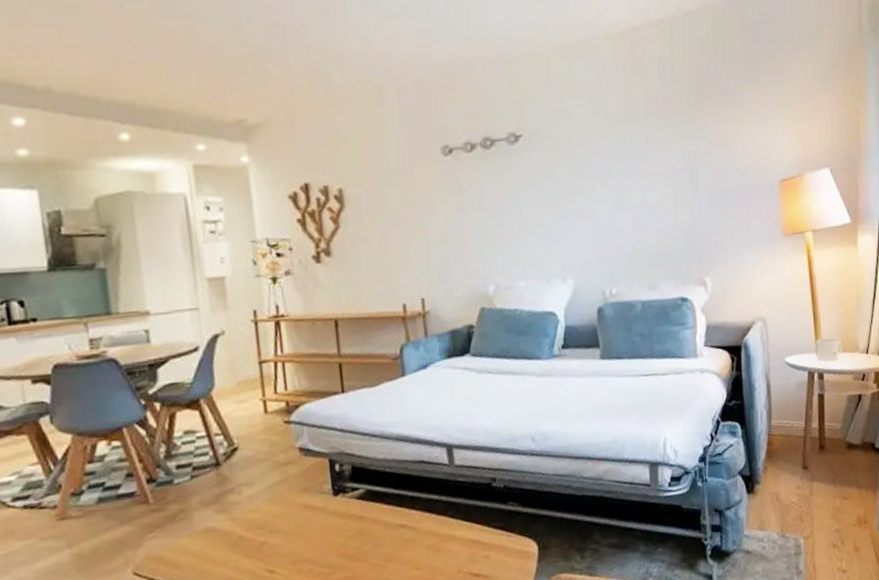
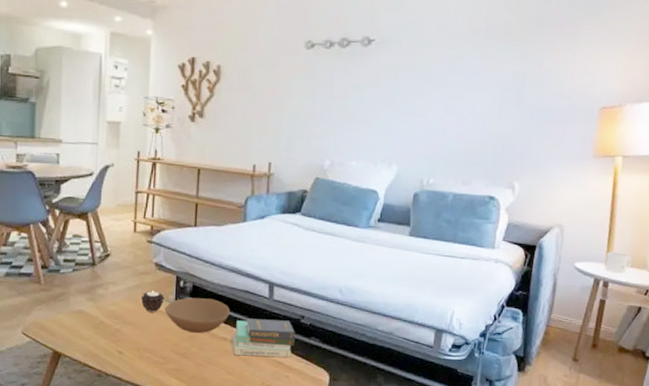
candle: none [287,483,319,513] -> present [140,290,165,313]
bowl: none [320,478,405,527] -> present [164,297,231,334]
books: none [409,487,489,544] -> present [230,318,295,357]

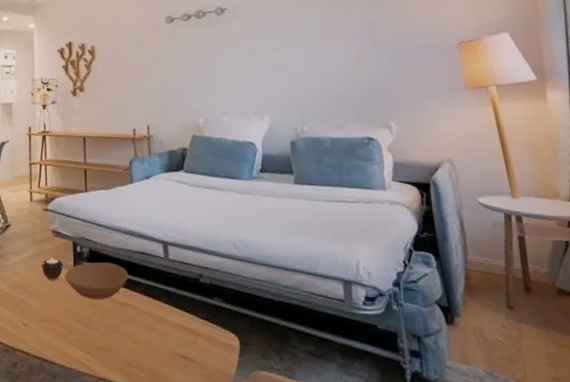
books: present [230,318,295,357] -> none [131,281,197,322]
mug: present [604,252,632,274] -> none [509,183,542,206]

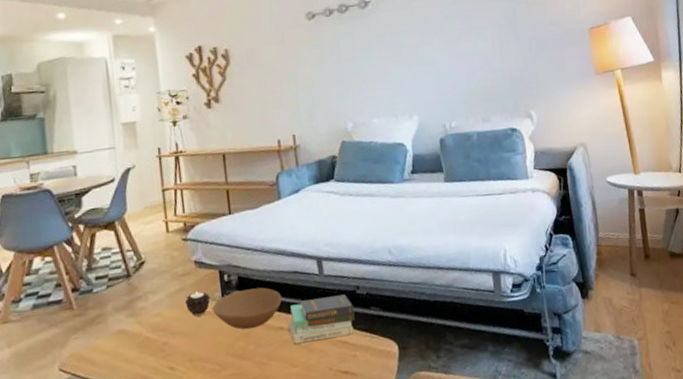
books: none [131,281,197,322] -> present [286,294,355,345]

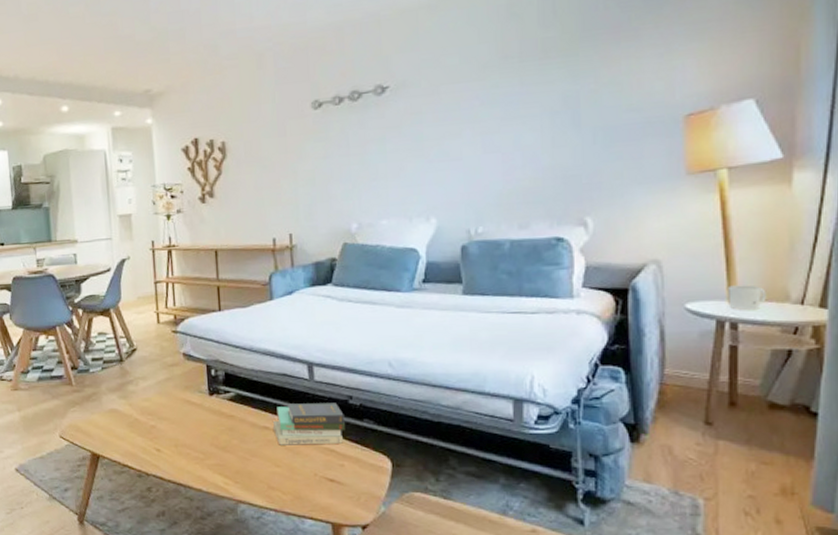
candle: present [184,291,211,317] -> none [172,382,197,406]
bowl: present [212,287,283,330] -> none [198,386,269,425]
mug: none [632,159,658,181] -> present [728,285,767,311]

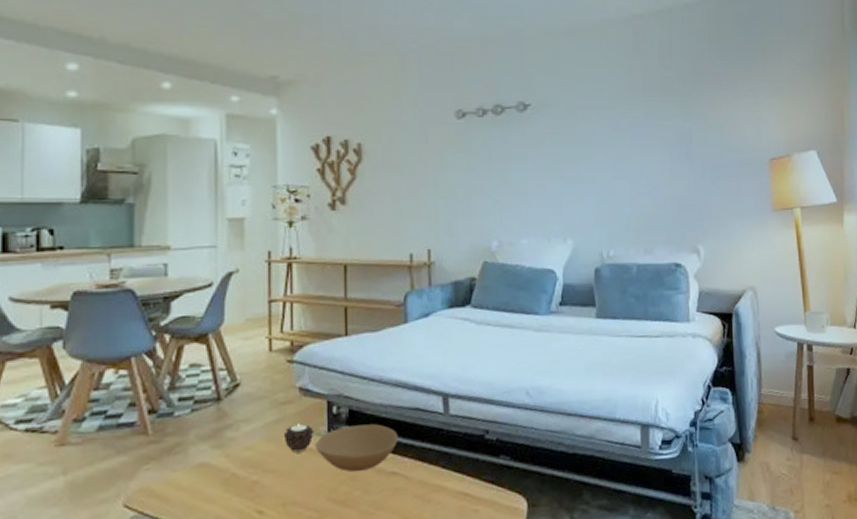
candle: none [172,382,197,406] -> present [283,423,314,453]
bowl: none [198,386,269,425] -> present [315,424,399,472]
books: present [272,403,345,445] -> none [401,439,480,493]

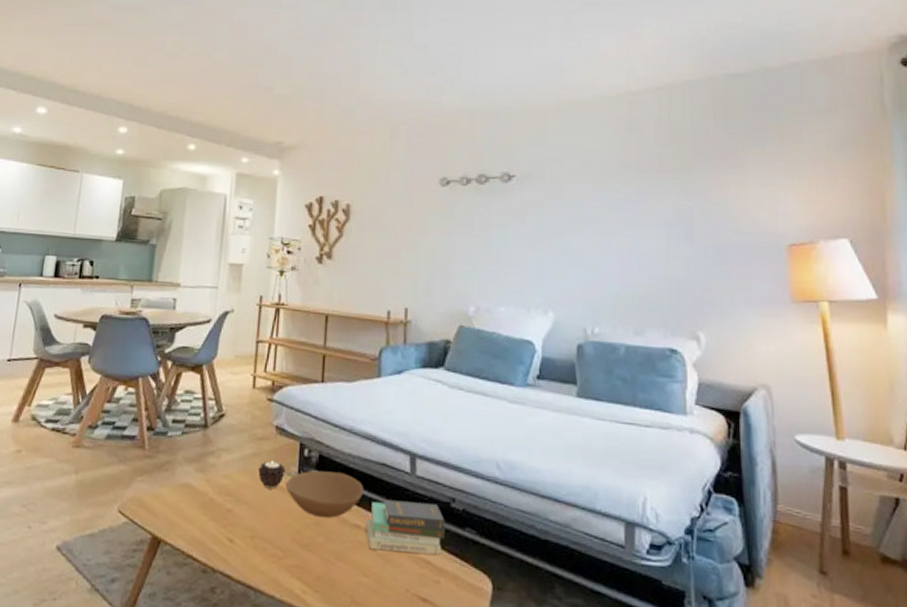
books: none [401,439,480,493] -> present [364,499,445,555]
mug: present [804,310,831,334] -> none [835,421,872,452]

